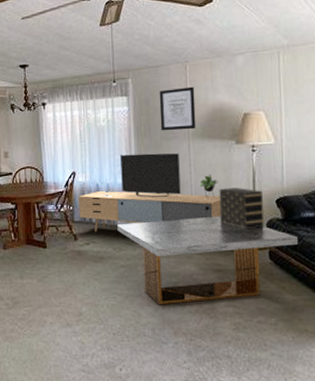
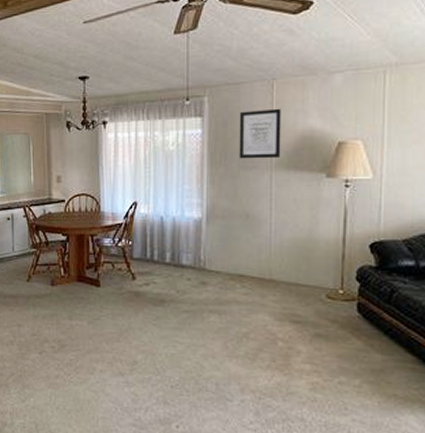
media console: present [78,153,221,232] -> none [139,184,304,271]
coffee table: present [117,216,298,305] -> none [182,259,392,358]
decorative box: present [219,188,264,229] -> none [302,228,354,277]

